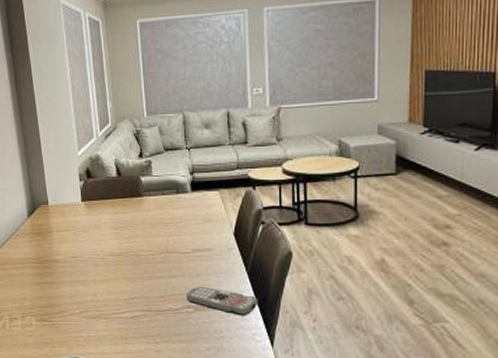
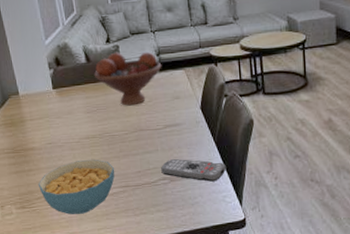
cereal bowl: none [59,277,138,334] -> present [38,159,115,215]
fruit bowl: none [123,168,195,225] -> present [93,52,162,106]

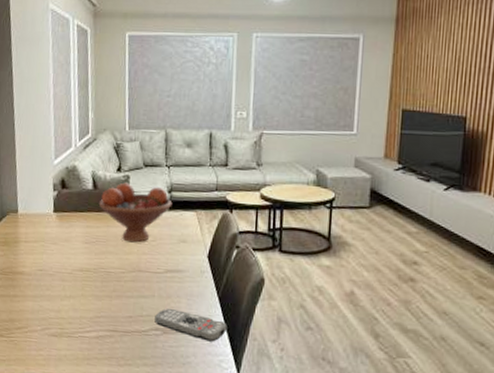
cereal bowl: present [38,159,115,215] -> none [20,293,105,354]

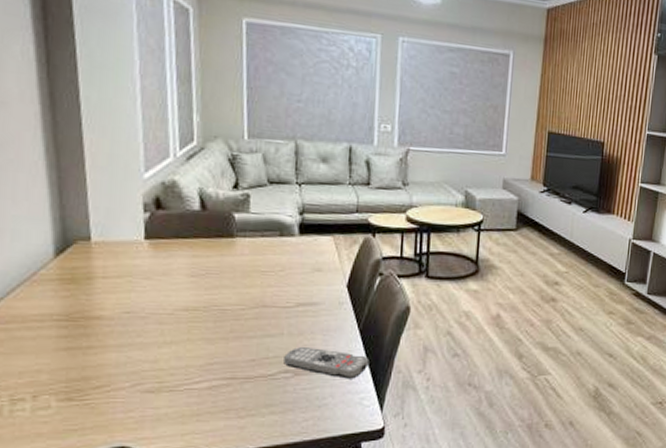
fruit bowl: present [98,182,173,243] -> none [208,202,305,274]

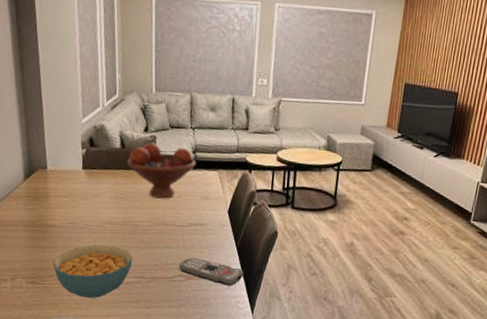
cereal bowl: none [98,338,220,412] -> present [52,244,133,298]
fruit bowl: none [208,202,305,274] -> present [126,142,197,199]

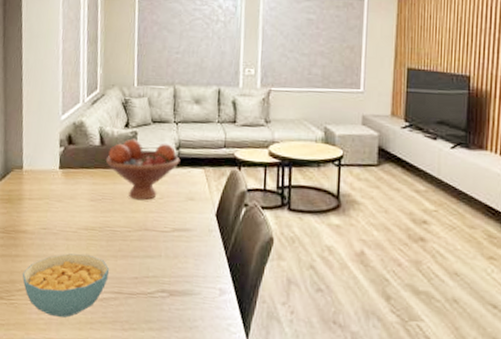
remote control: present [179,257,244,286] -> none [161,268,236,304]

